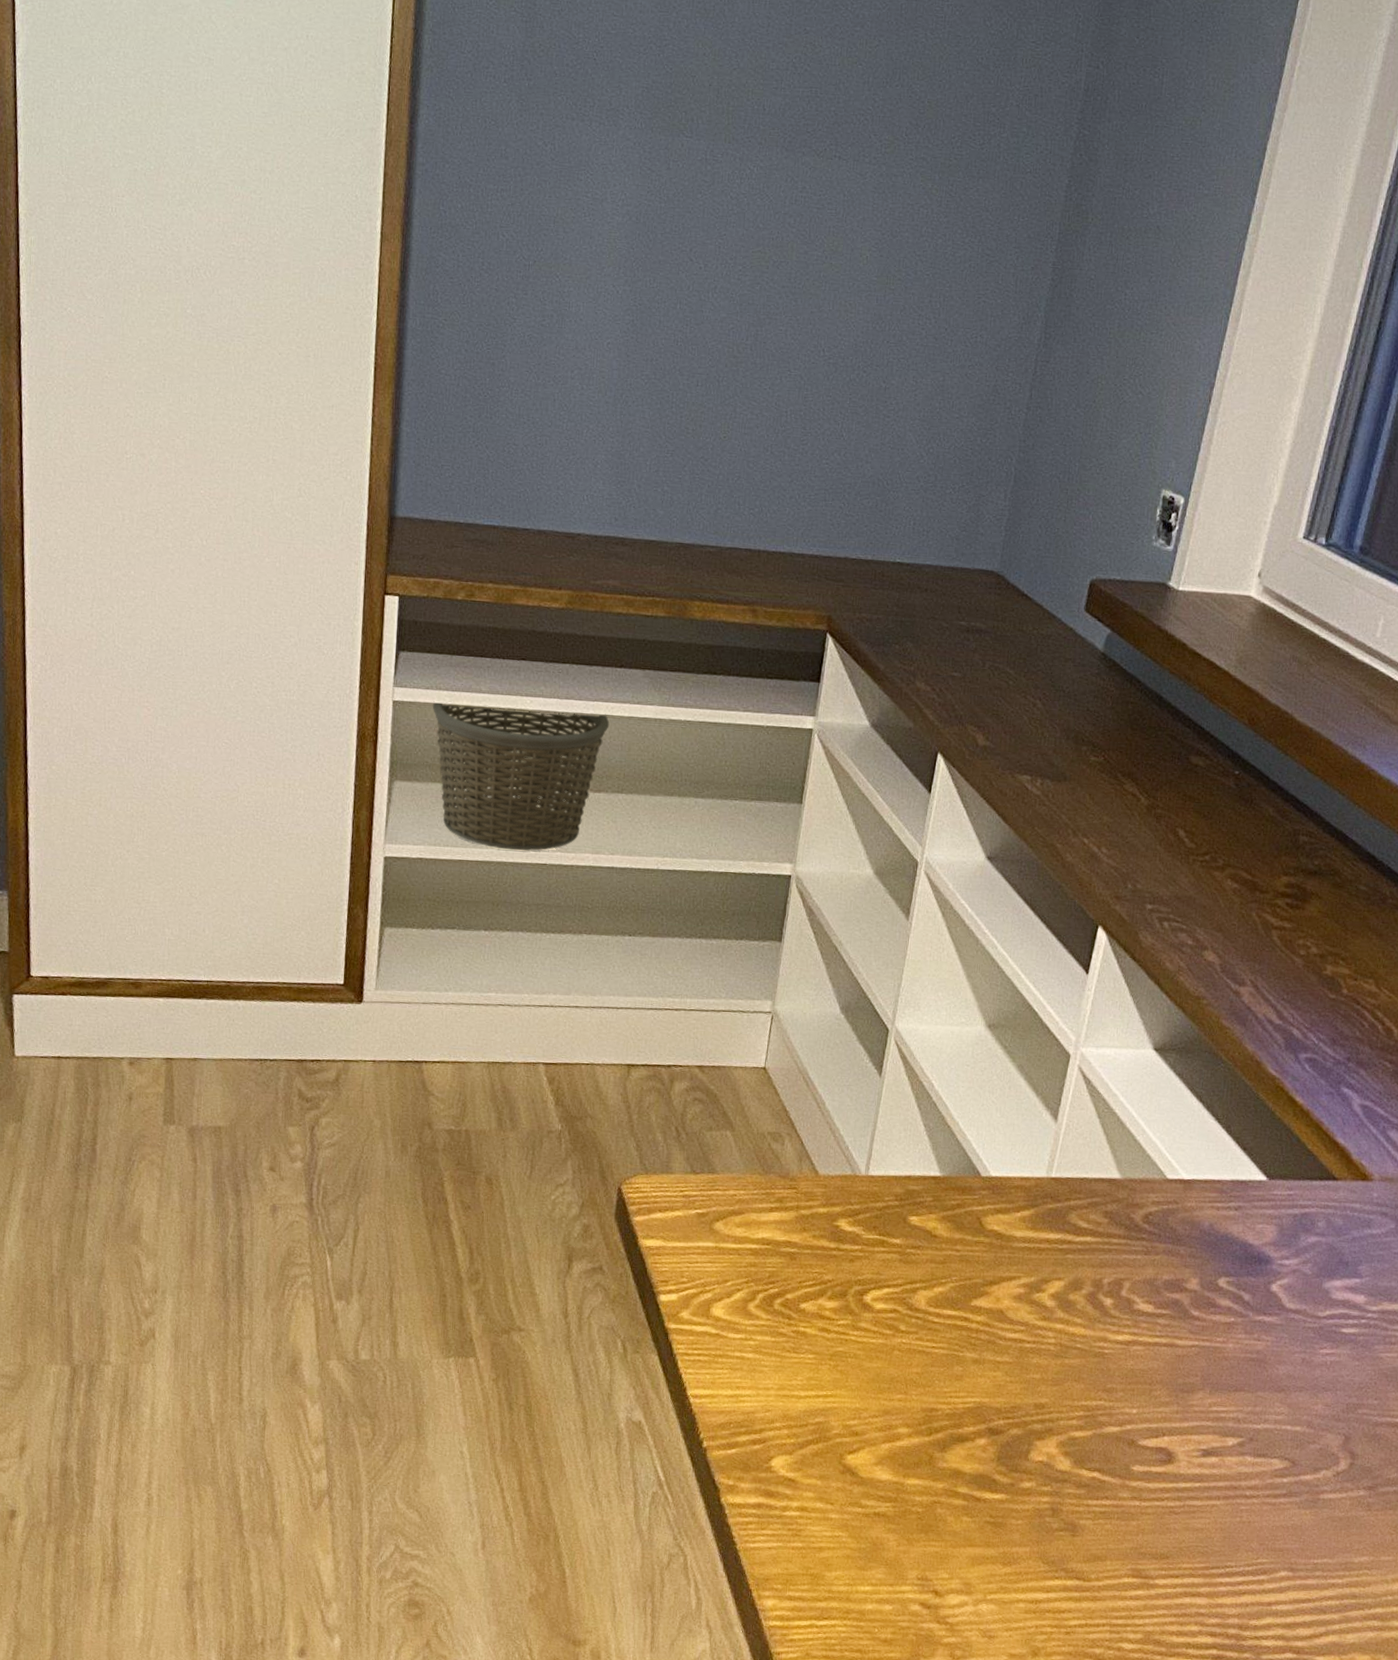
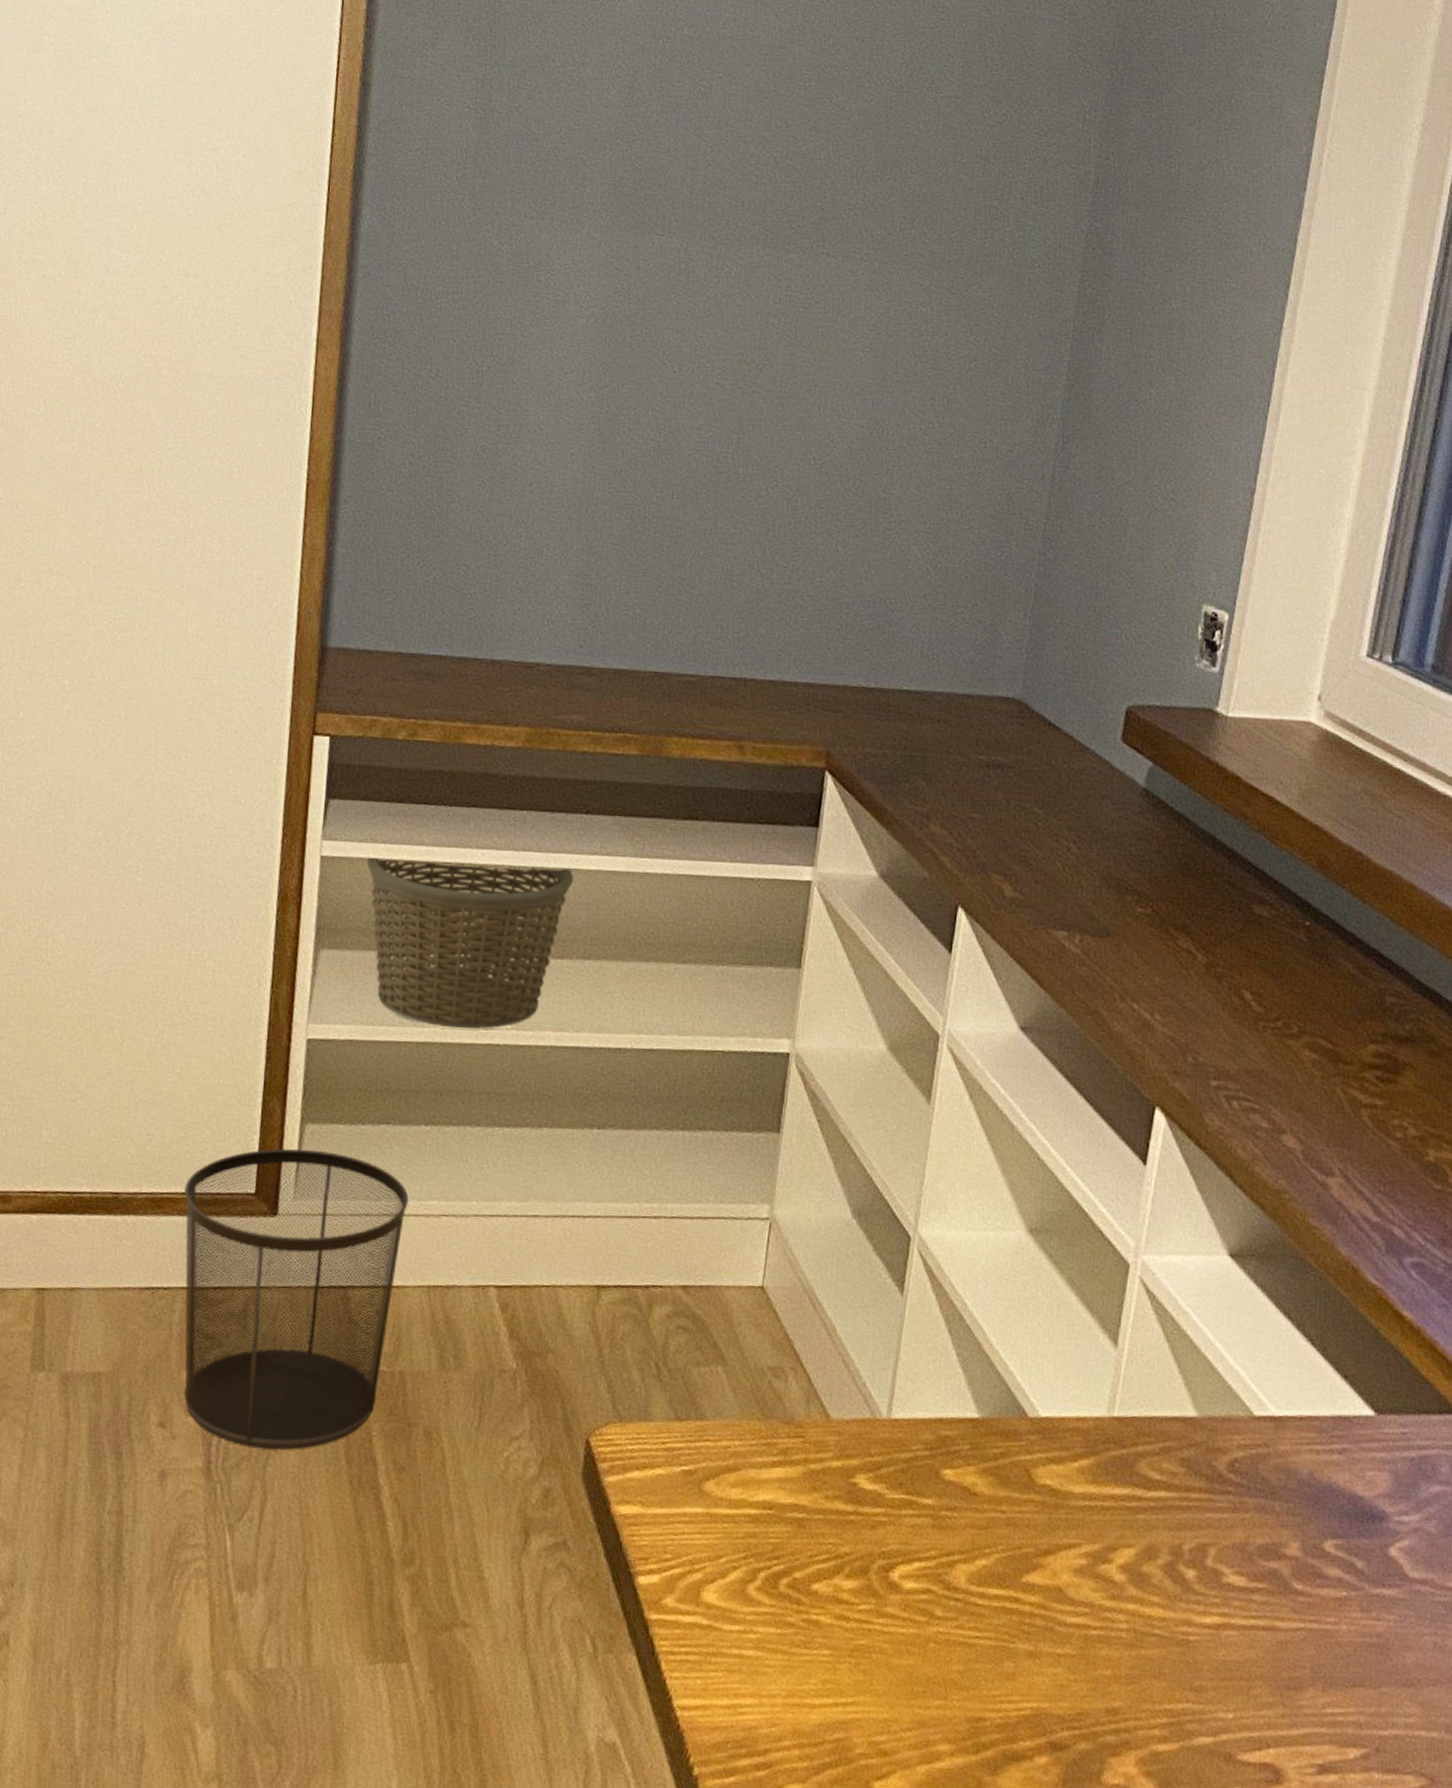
waste bin: none [285,947,471,1190] -> present [184,1148,409,1449]

